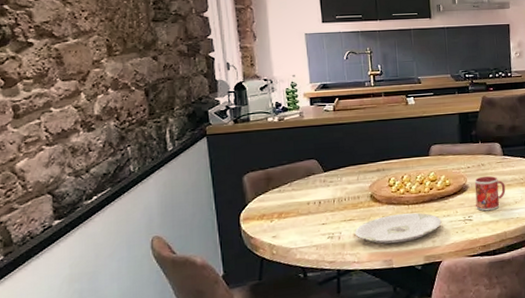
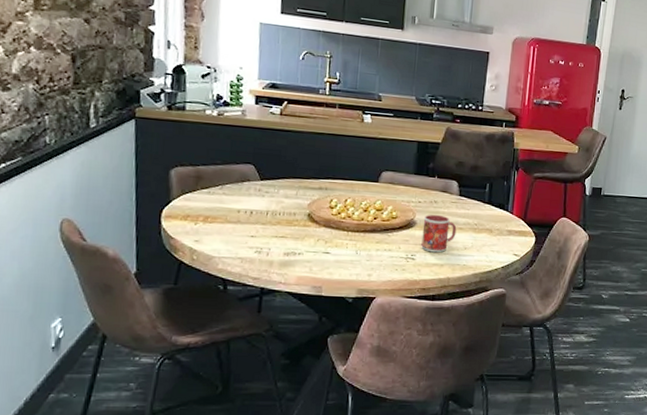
plate: present [355,212,442,244] -> none [286,239,382,271]

